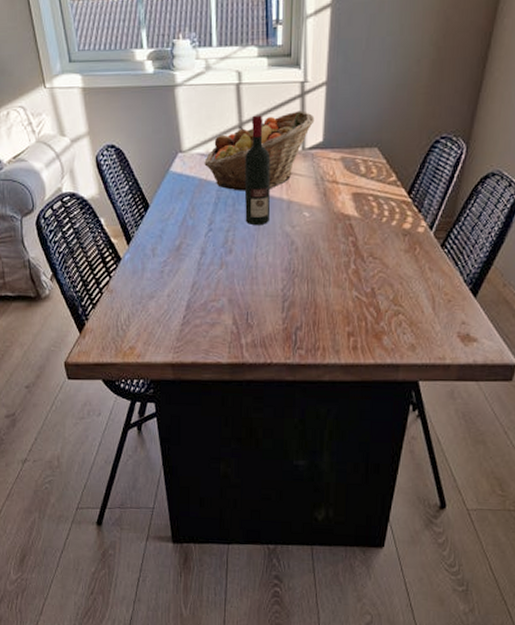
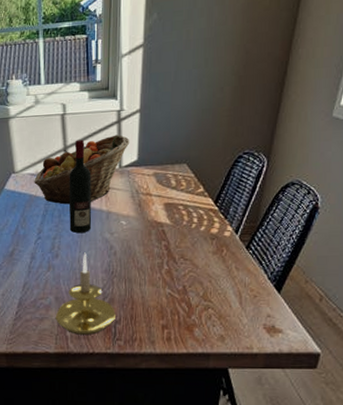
candle holder: none [228,248,296,343] -> present [55,252,116,335]

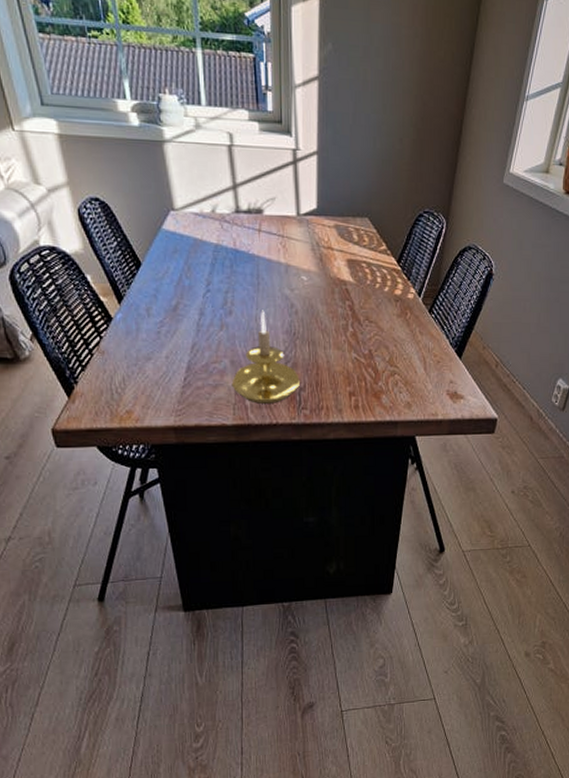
fruit basket: present [34,134,130,205] -> none [199,177,308,253]
wine bottle: present [69,139,92,234] -> none [240,178,269,288]

